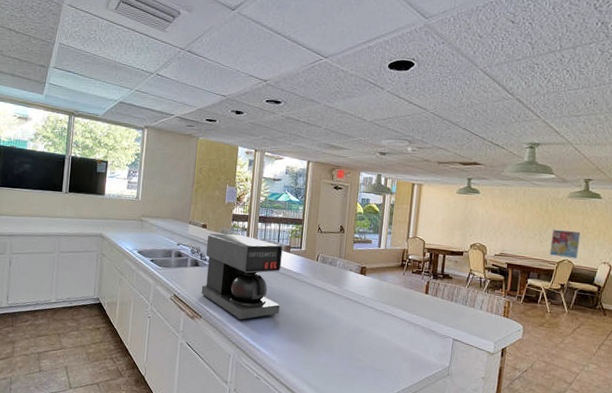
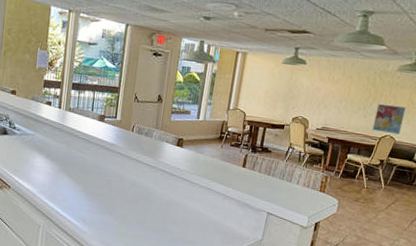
coffee maker: present [201,233,283,321] -> none [10,100,97,191]

